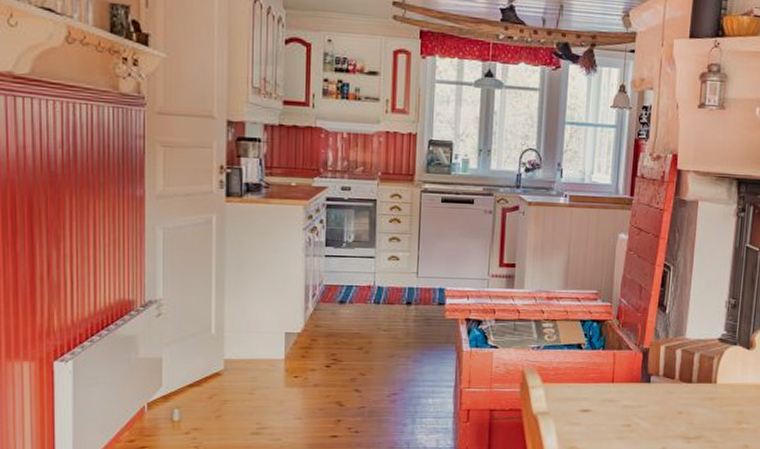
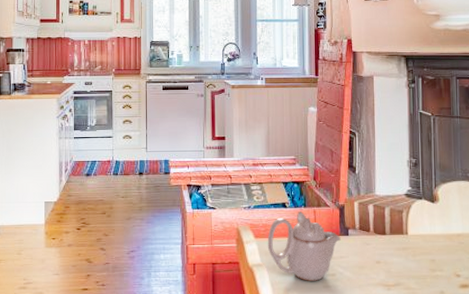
teapot: none [556,353,641,432] -> present [267,210,341,281]

